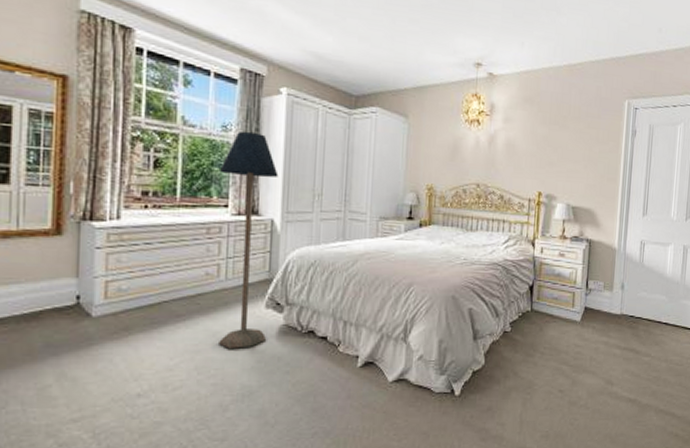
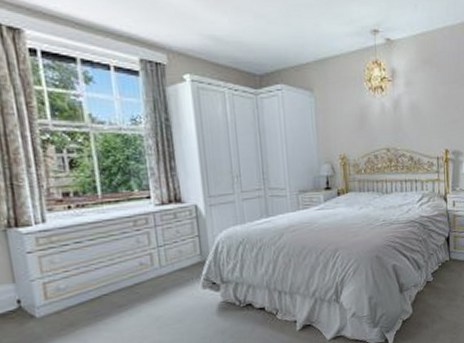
floor lamp: present [219,131,279,348] -> none [136,122,207,330]

